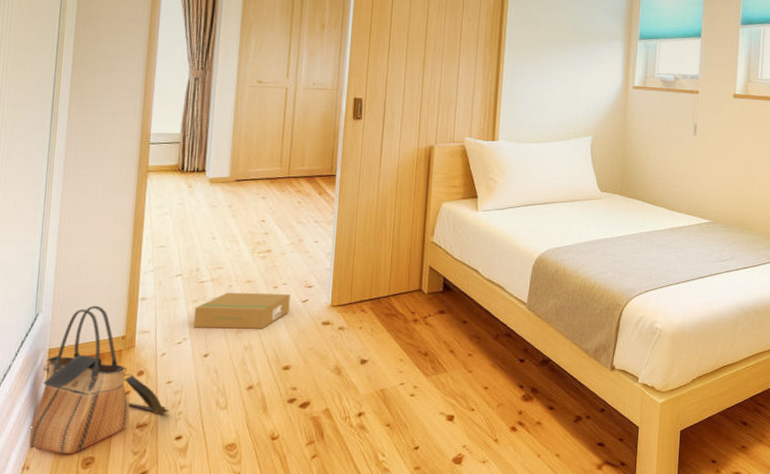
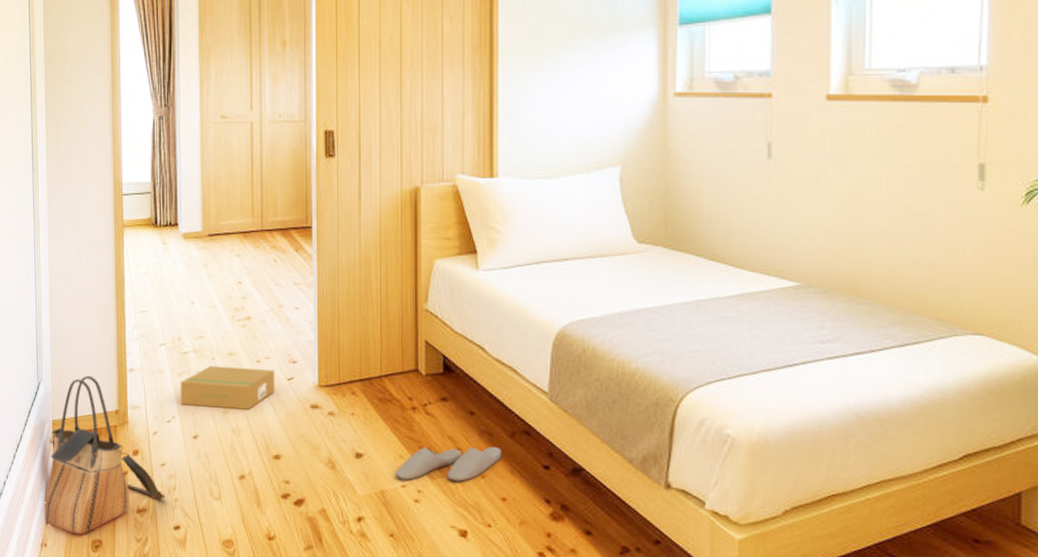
slippers: none [395,348,487,379] -> present [395,446,502,482]

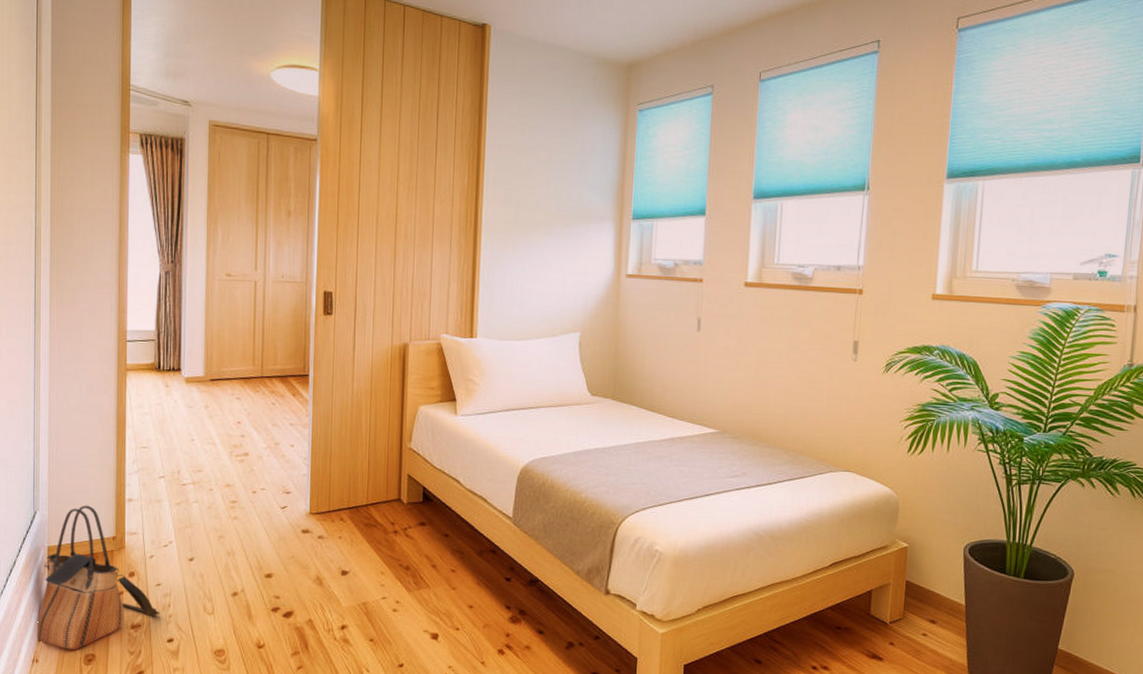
box: present [180,365,275,410] -> none [178,495,269,535]
slippers: present [395,446,502,482] -> none [376,563,471,593]

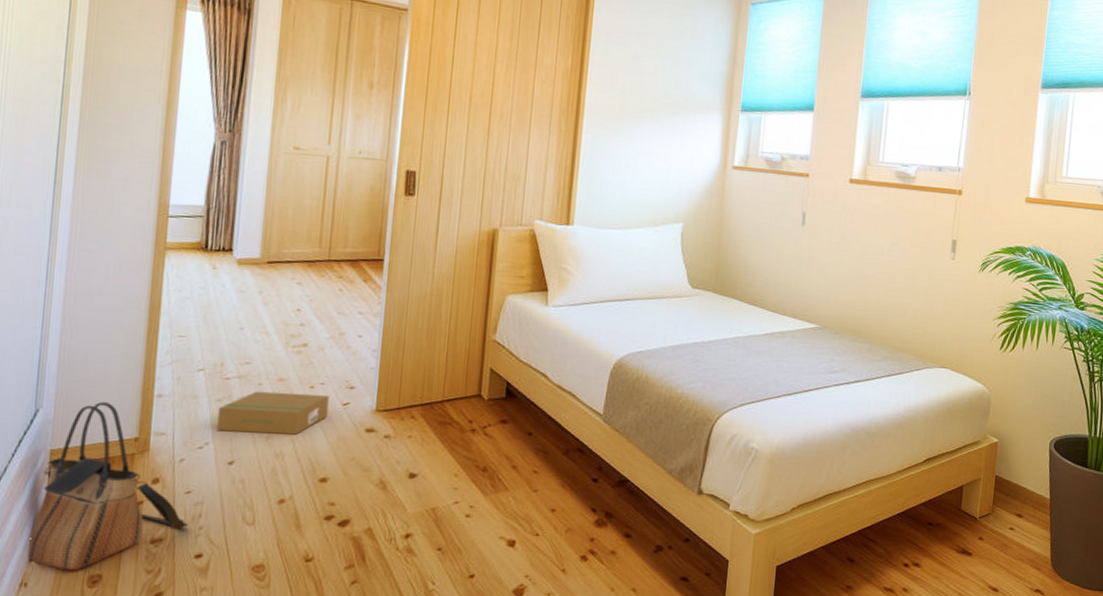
box: none [178,495,269,535] -> present [217,391,329,435]

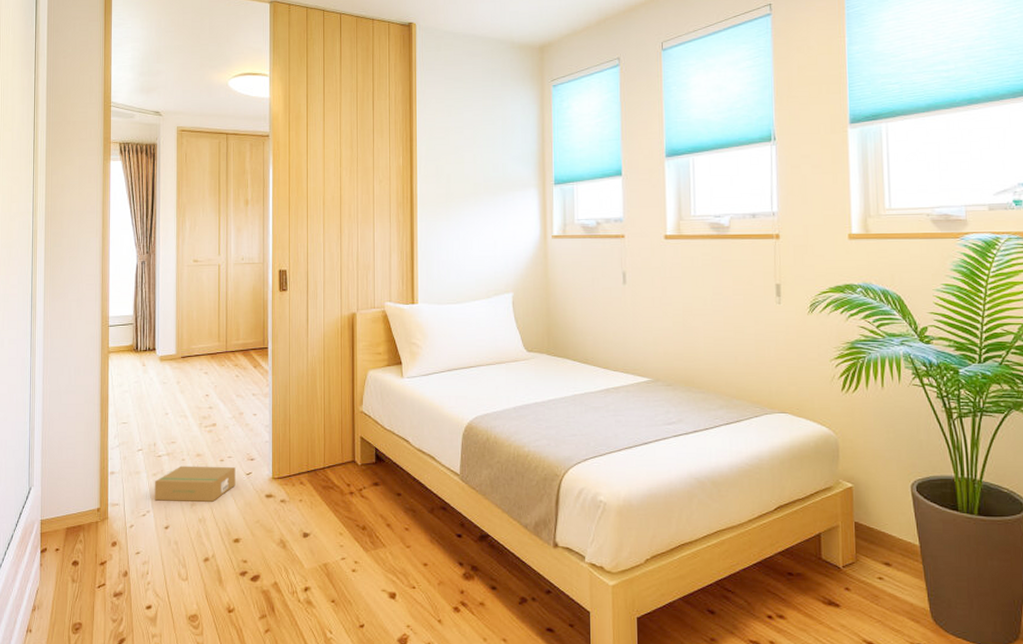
tote bag: present [27,401,188,571] -> none [30,479,140,620]

